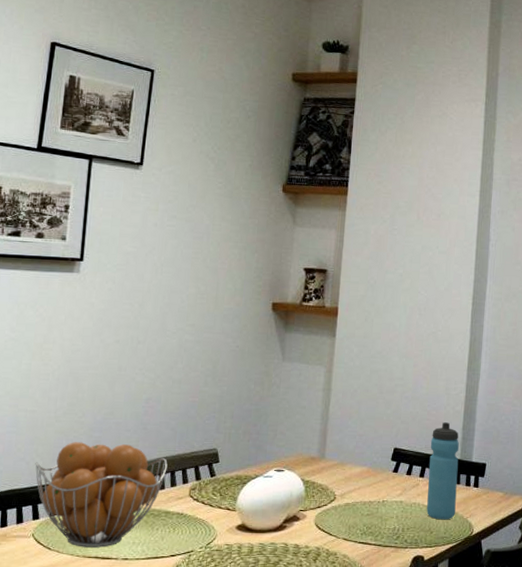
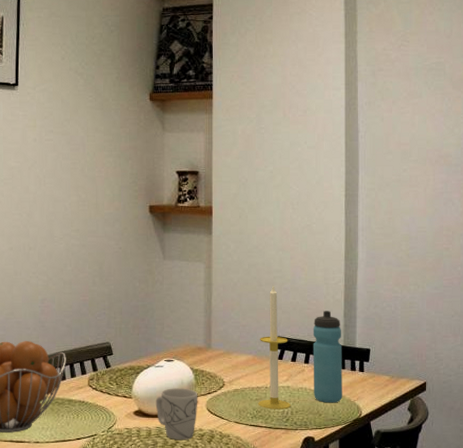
mug: none [260,500,307,559] -> present [155,388,198,441]
candle: none [369,393,405,526] -> present [258,285,291,410]

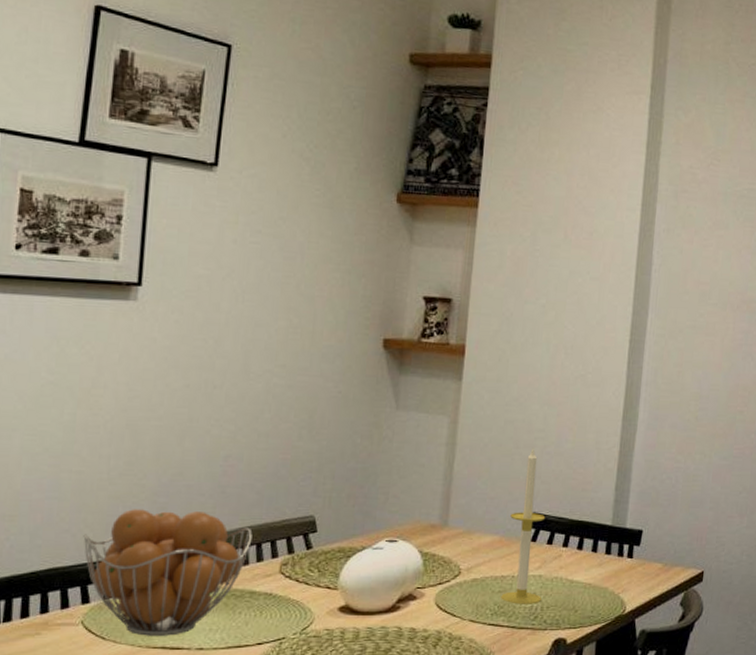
mug: present [155,388,198,441] -> none [368,577,426,645]
water bottle: present [313,311,342,403] -> none [570,482,611,597]

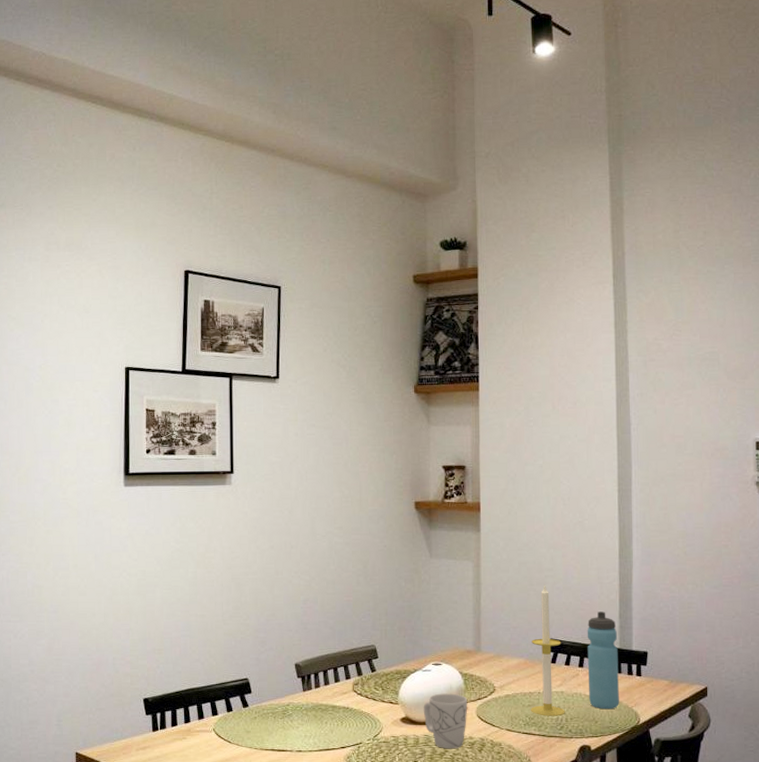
fruit basket: present [83,509,253,636] -> none [209,643,330,741]
mug: none [368,577,426,645] -> present [423,693,468,749]
water bottle: none [570,482,611,597] -> present [587,611,619,710]

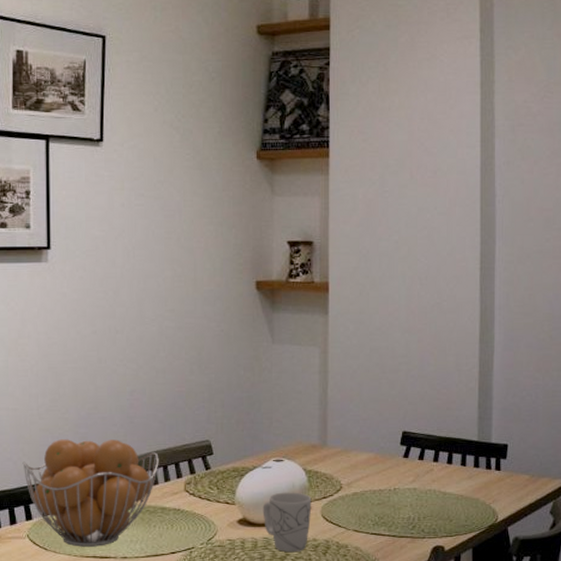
fruit basket: none [209,643,330,741] -> present [22,439,159,547]
candle: present [531,584,565,716] -> none [380,372,418,515]
water bottle: present [587,611,619,710] -> none [443,401,476,507]

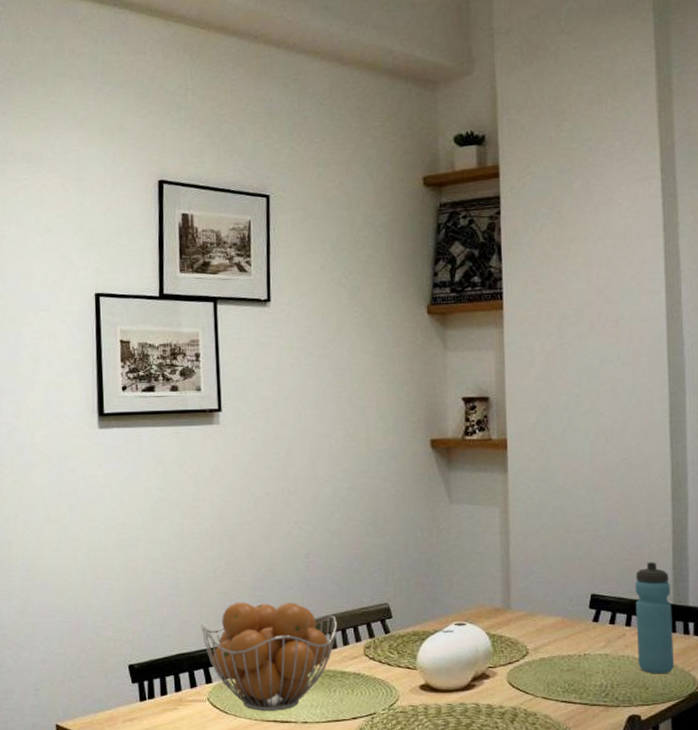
mug: present [262,492,312,553] -> none [445,657,497,720]
water bottle: none [443,401,476,507] -> present [634,562,674,674]

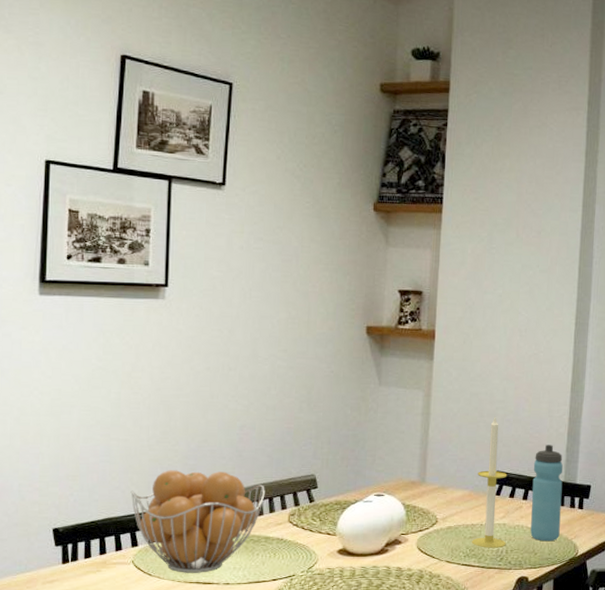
candle: none [570,532,610,682] -> present [472,416,507,548]

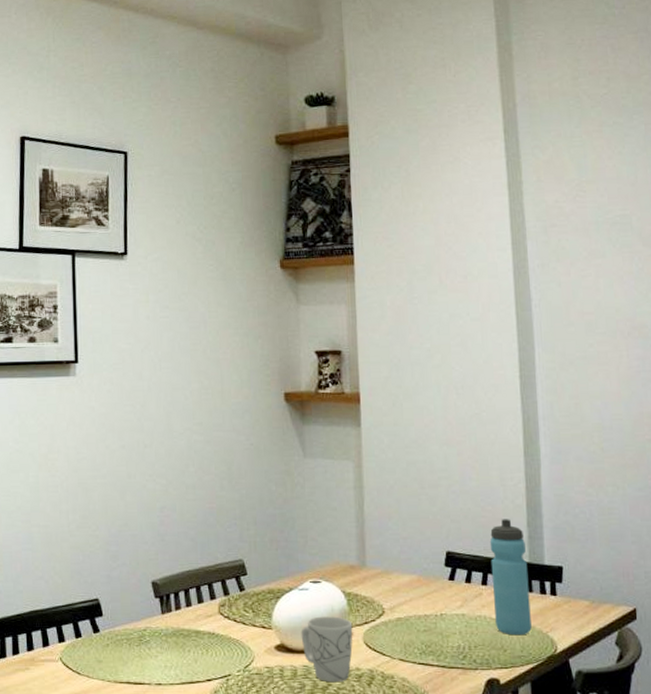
fruit basket: present [130,470,265,573] -> none [54,557,192,672]
mug: none [362,525,409,581] -> present [301,616,353,683]
candle: present [472,416,507,548] -> none [425,487,468,644]

